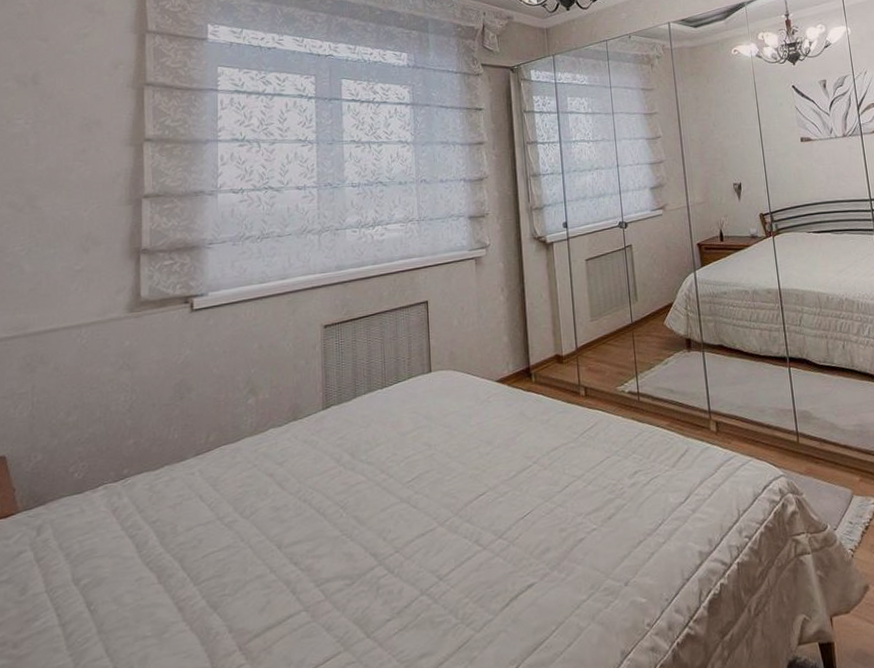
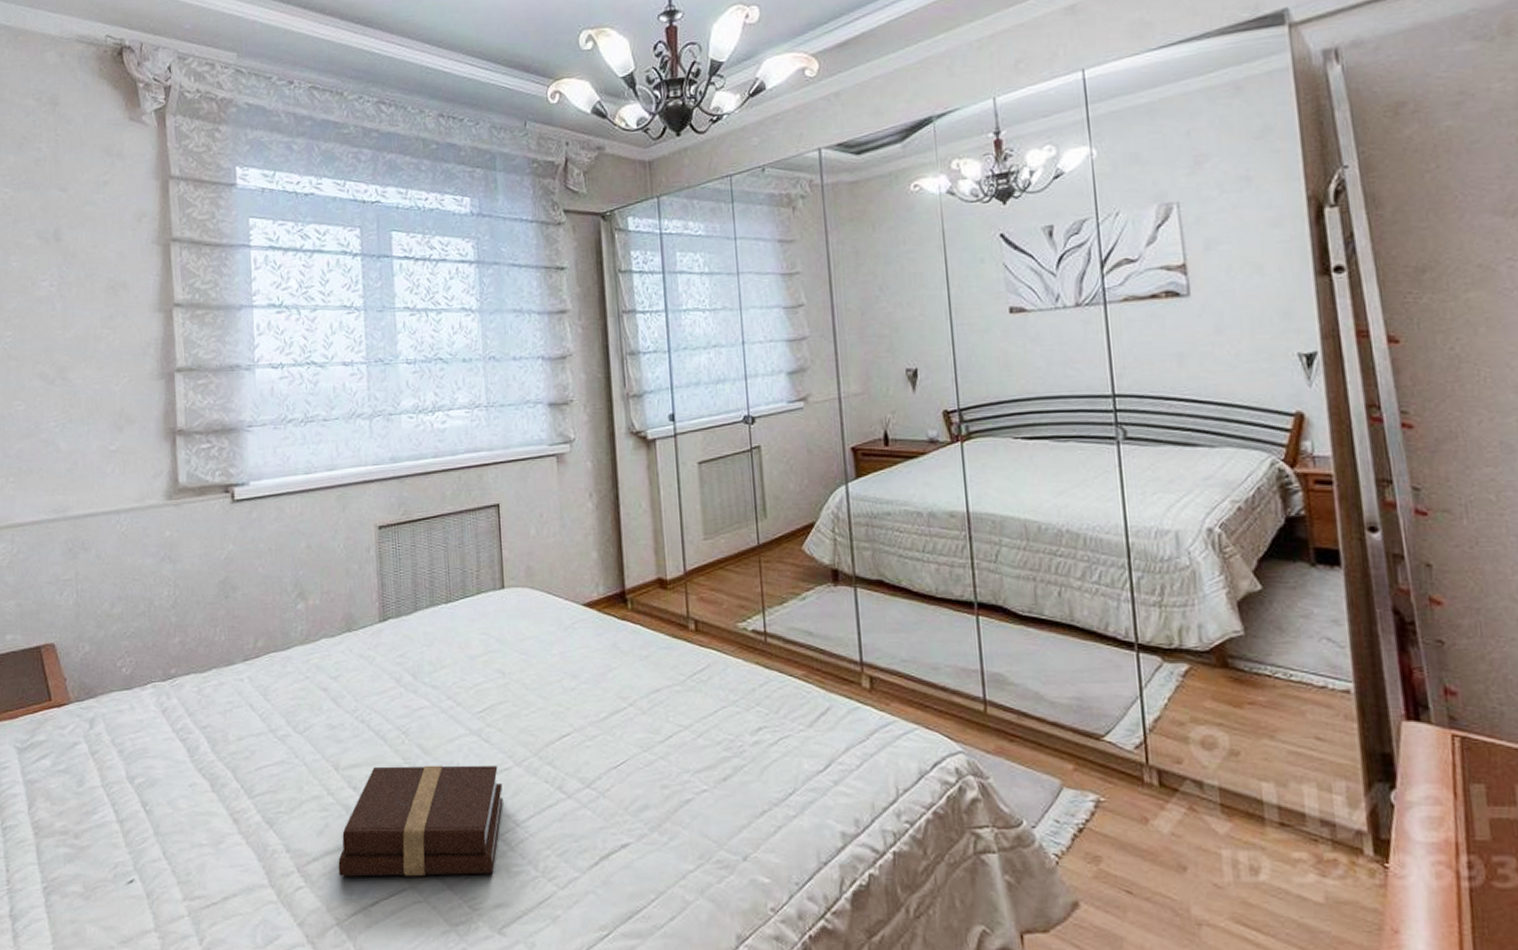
book: none [278,528,428,649] -> present [338,765,503,877]

